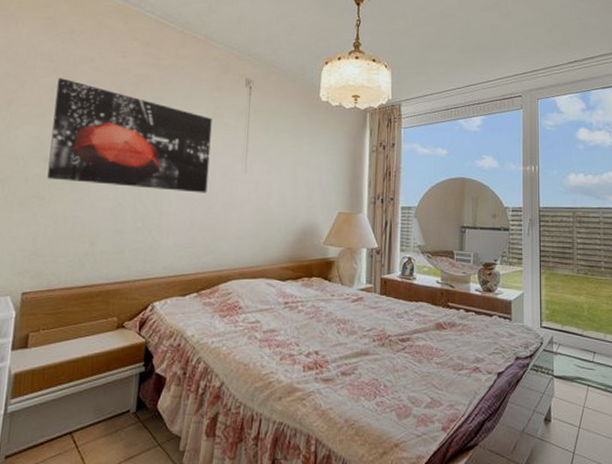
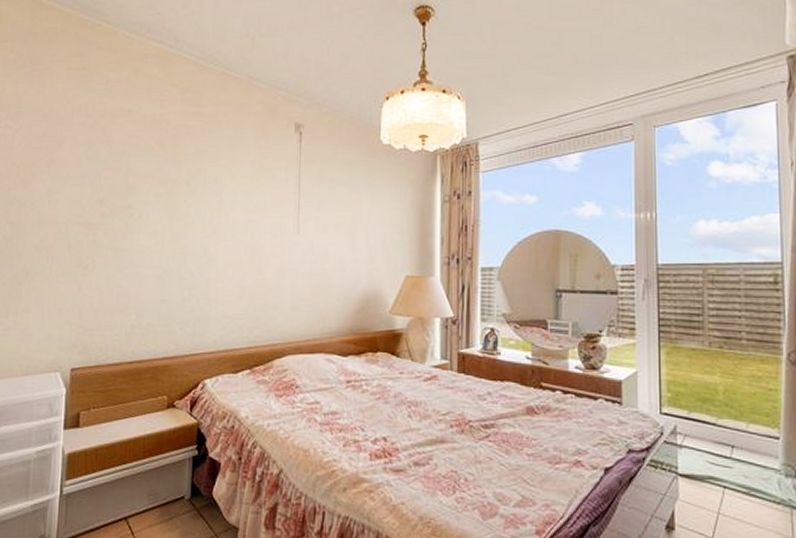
wall art: present [47,78,212,193] -> none [90,134,259,257]

